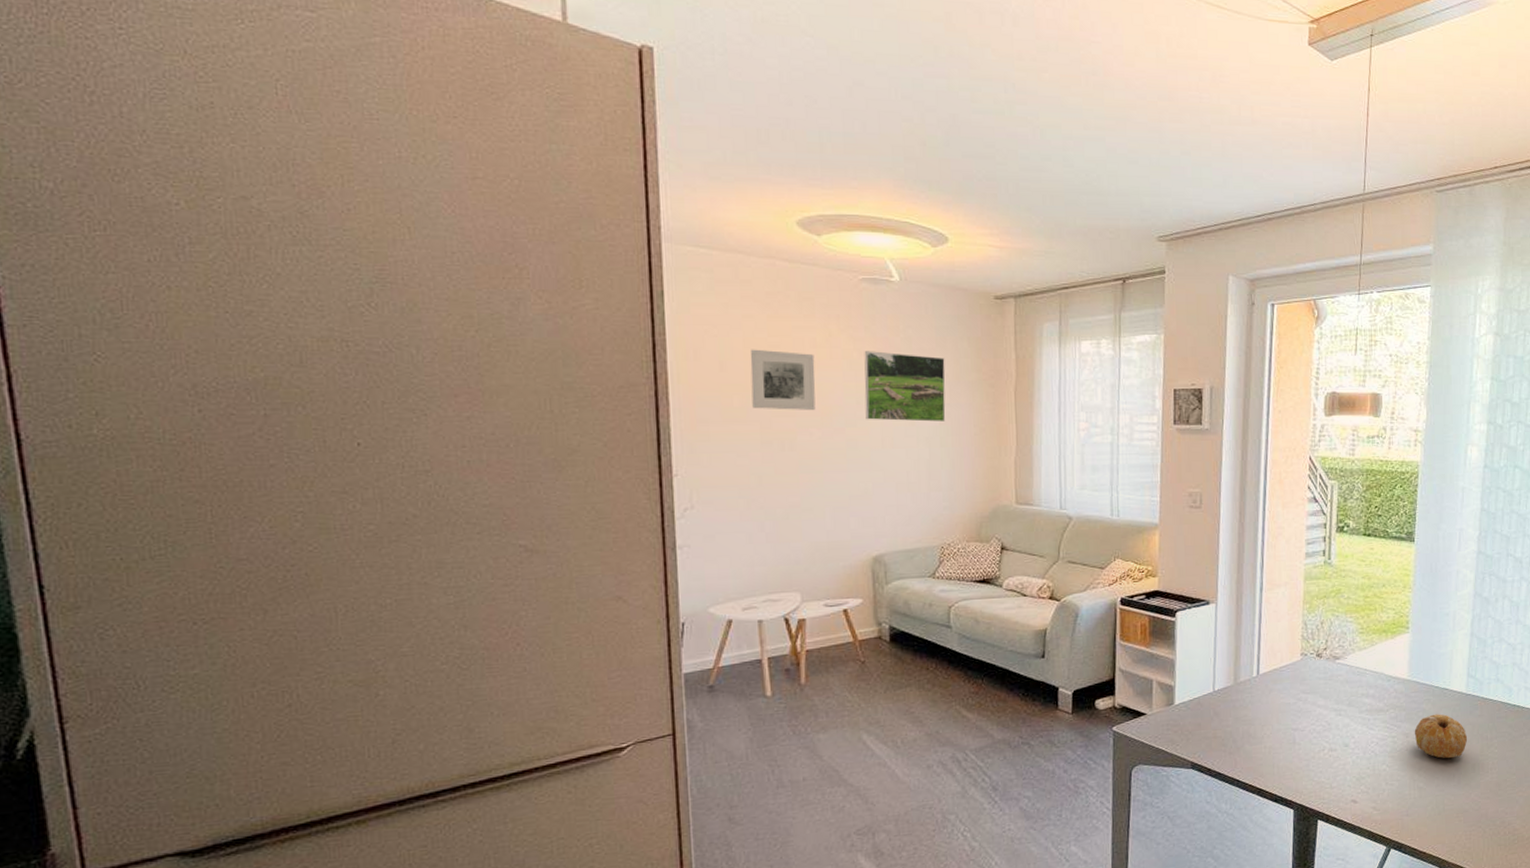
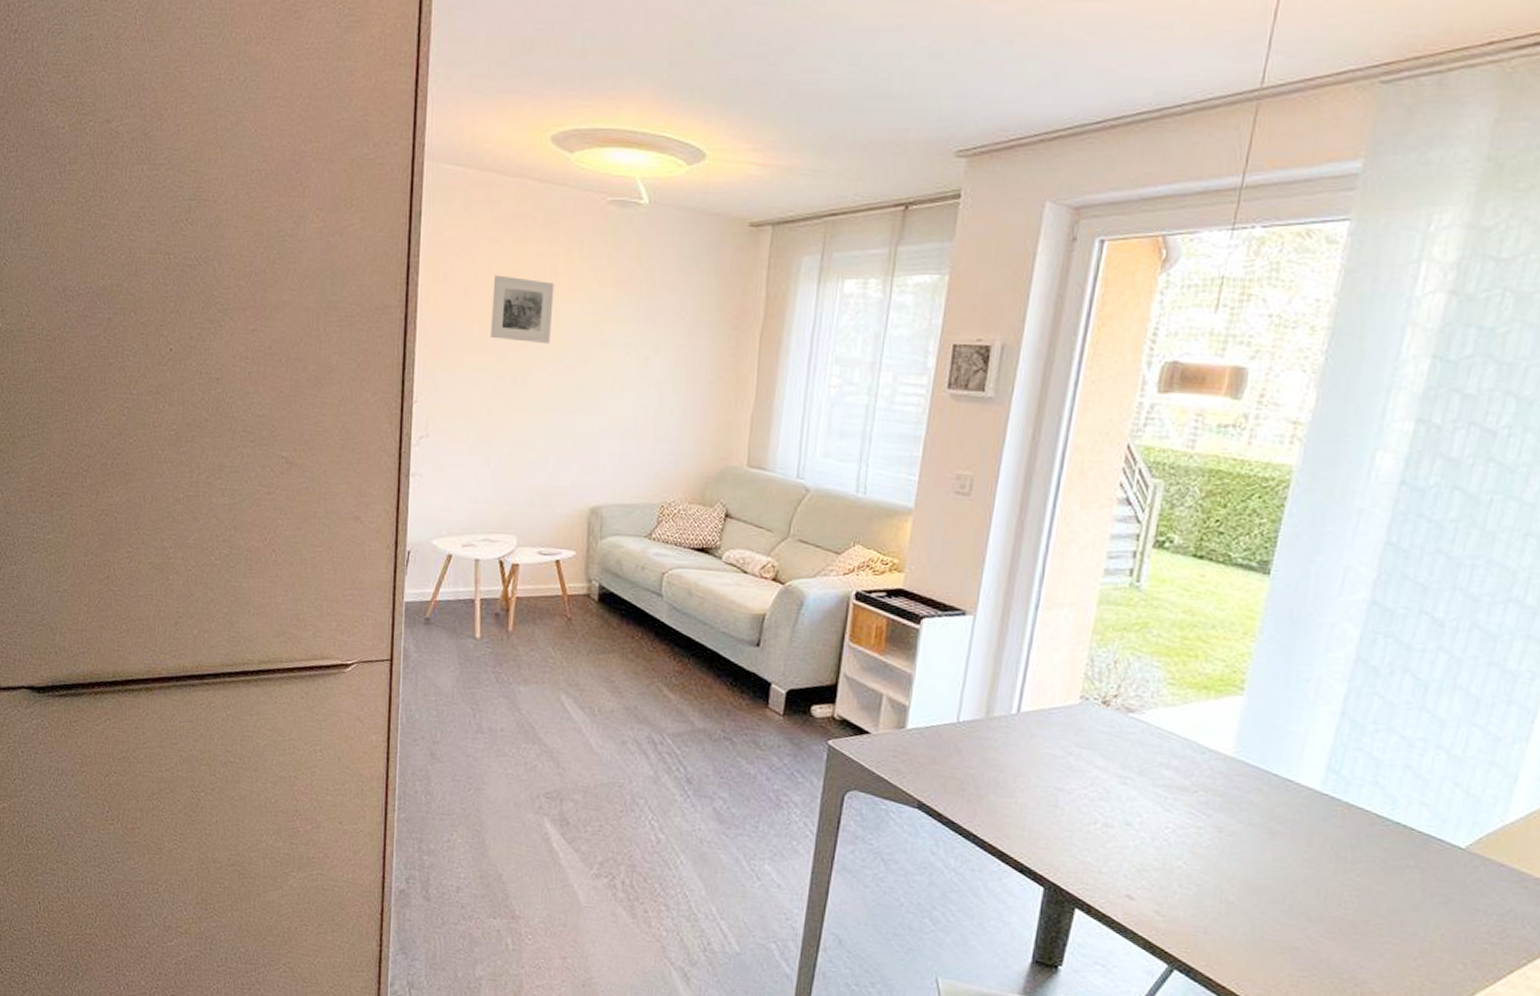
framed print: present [864,351,946,422] -> none [598,282,687,365]
fruit: present [1414,714,1468,759] -> none [1231,810,1315,875]

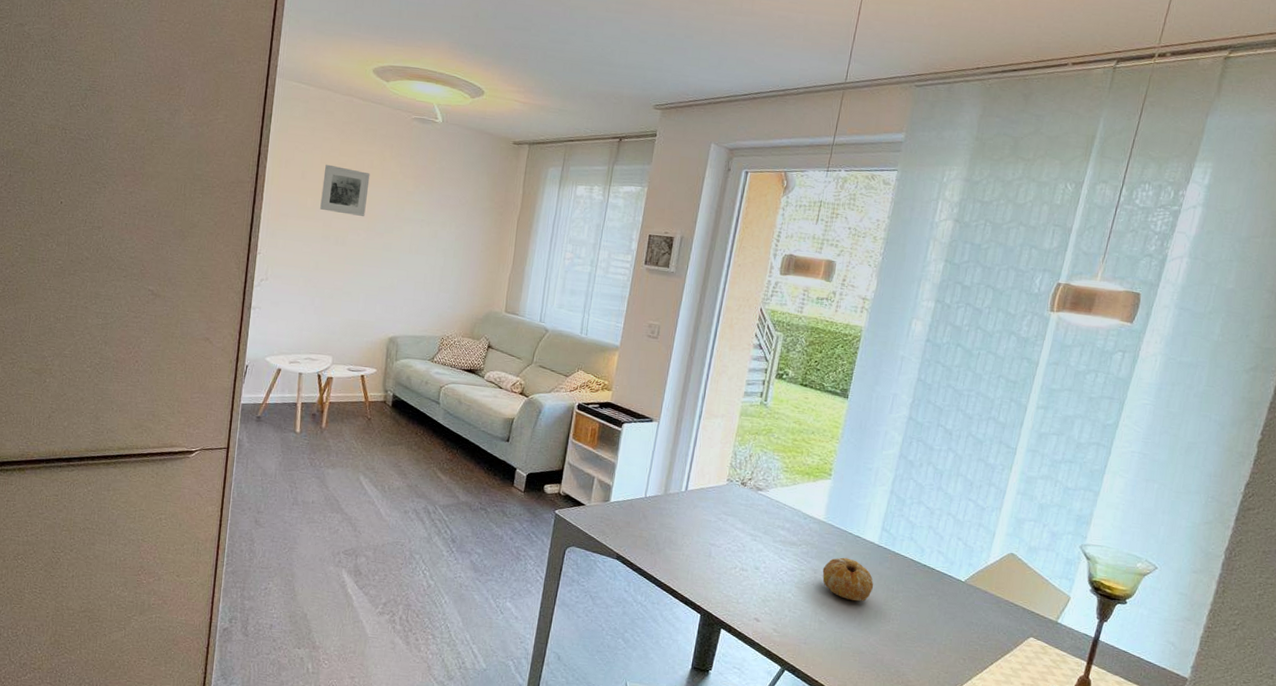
fruit: none [1231,810,1315,875] -> present [822,557,874,602]

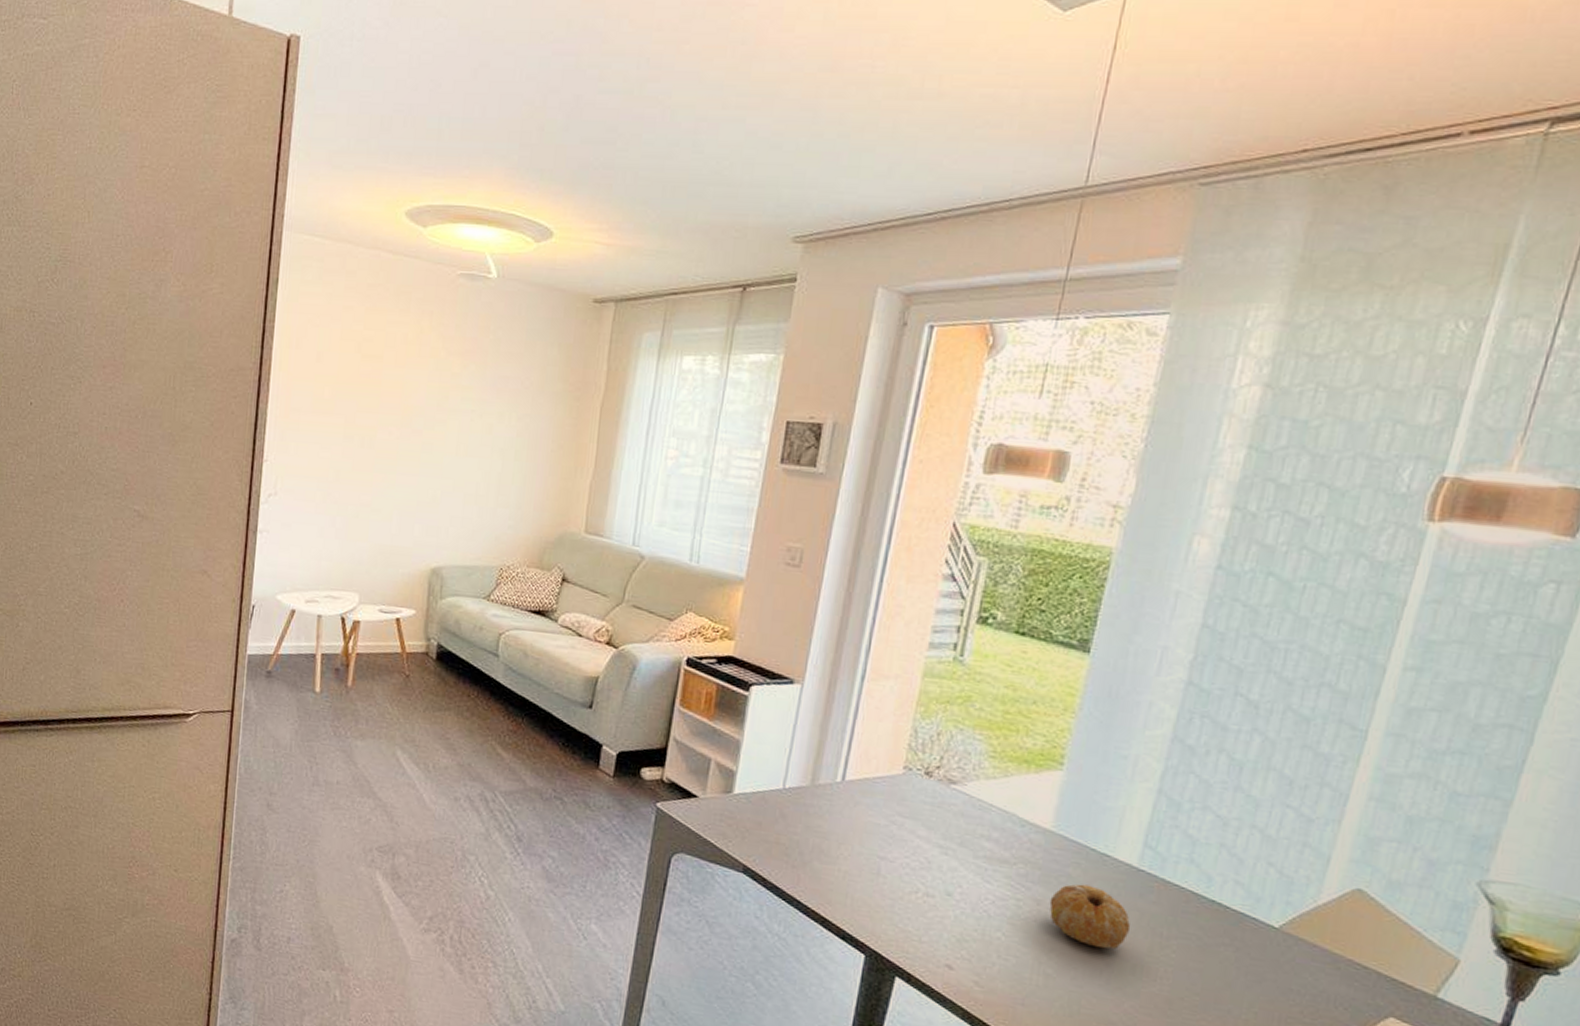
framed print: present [320,164,370,216] -> none [340,341,404,408]

